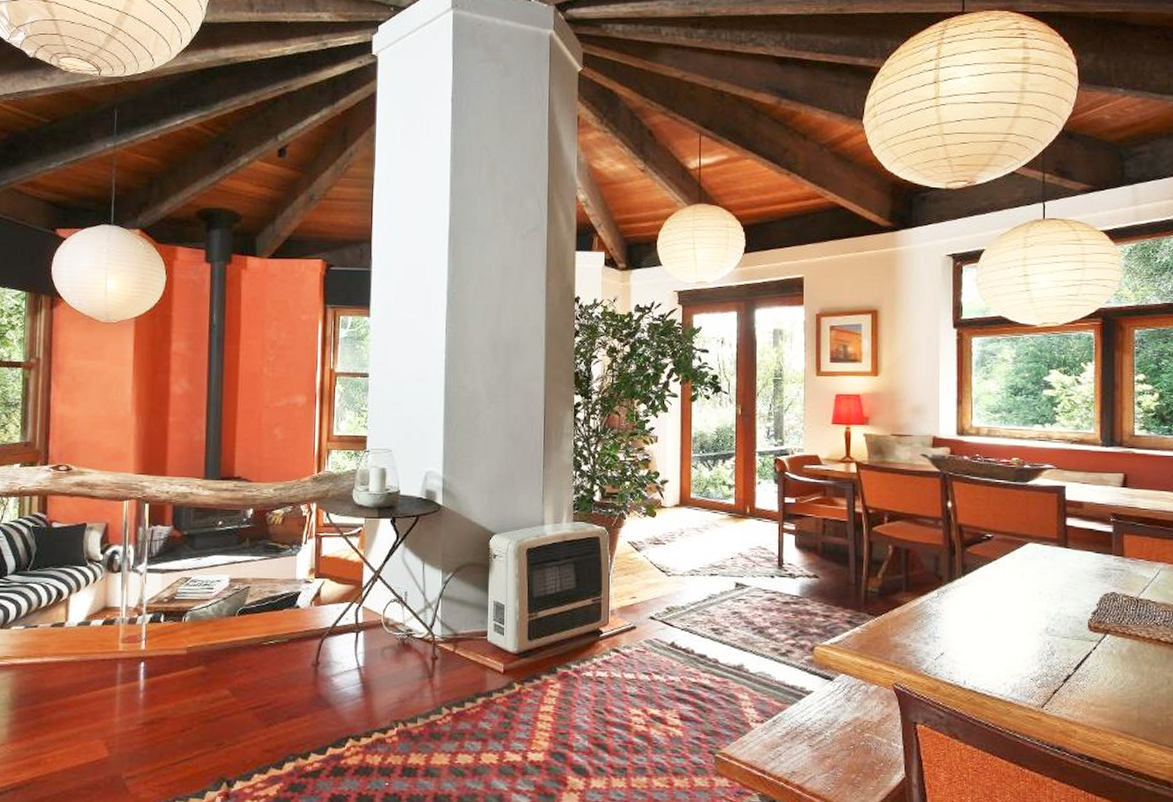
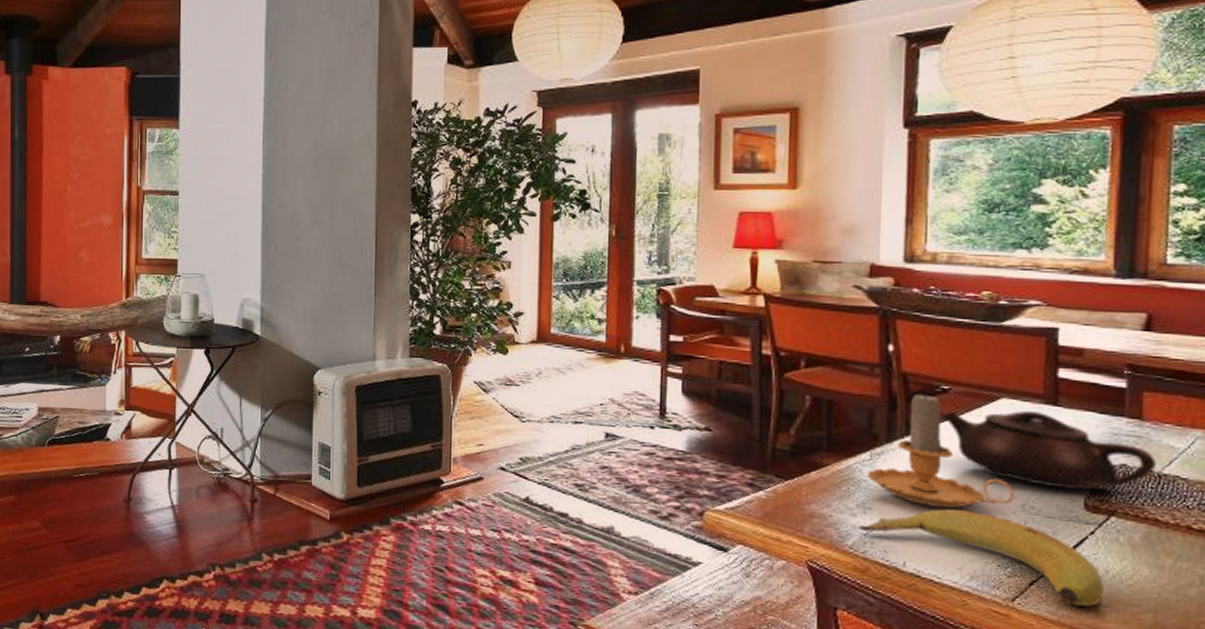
banana: none [929,635,1104,708] -> present [857,509,1103,607]
candle: none [936,538,1040,634] -> present [868,390,1014,508]
teapot: none [987,553,1134,615] -> present [942,410,1156,491]

